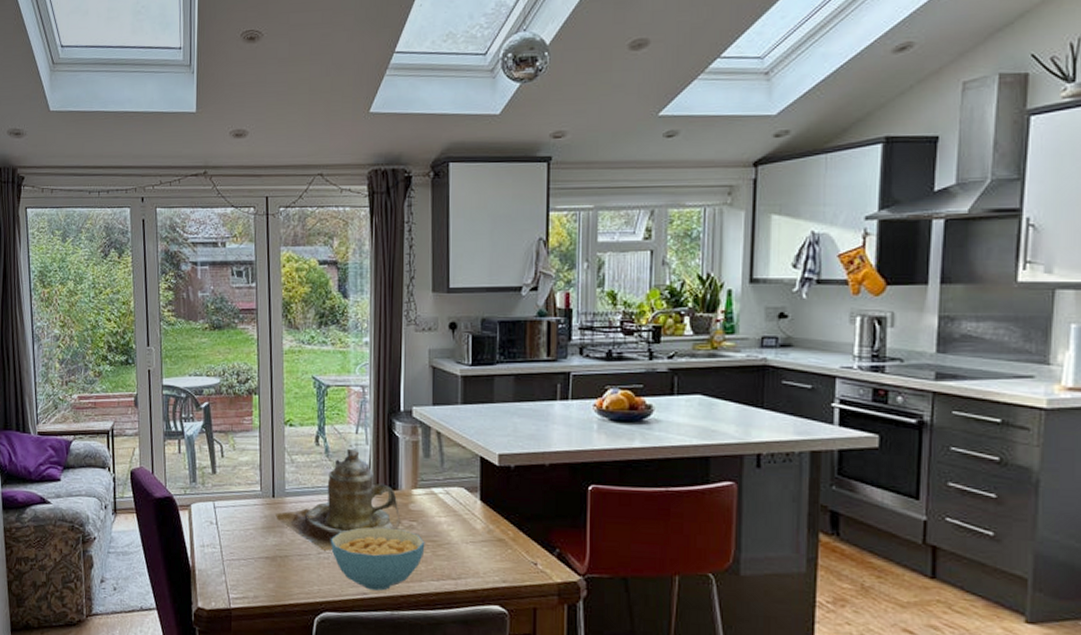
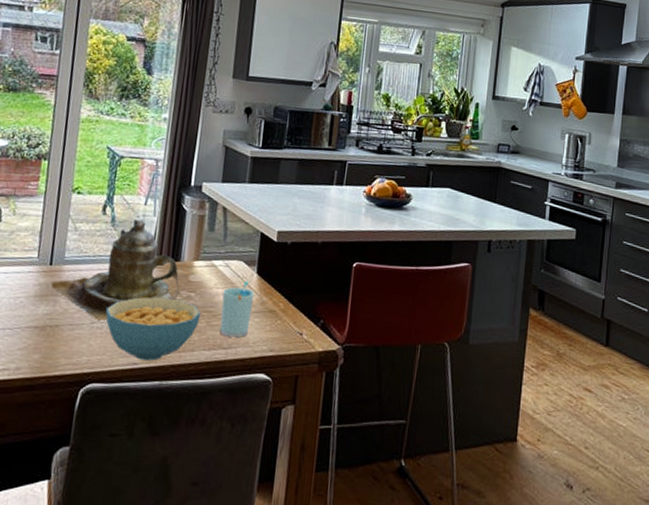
cup: none [446,509,480,568] -> present [220,281,255,338]

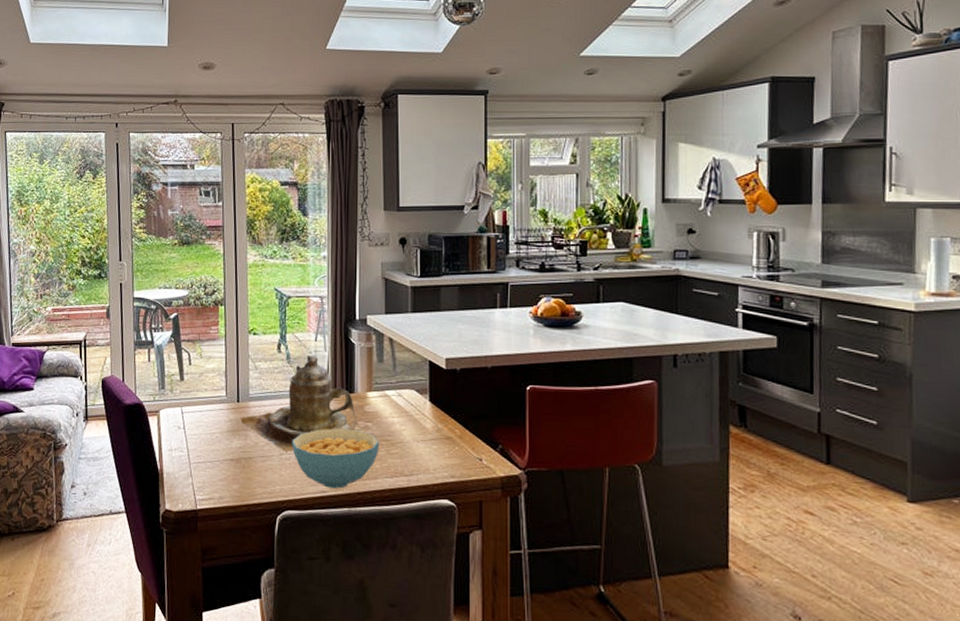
cup: present [220,281,255,338] -> none [398,409,430,465]

